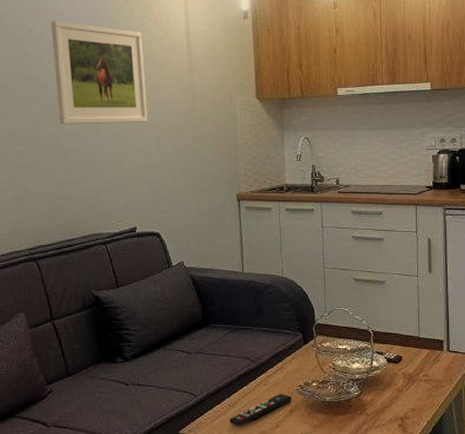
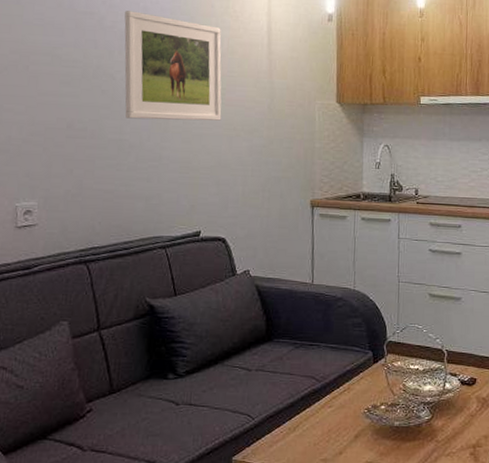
remote control: present [229,393,292,427] -> none [288,416,358,453]

